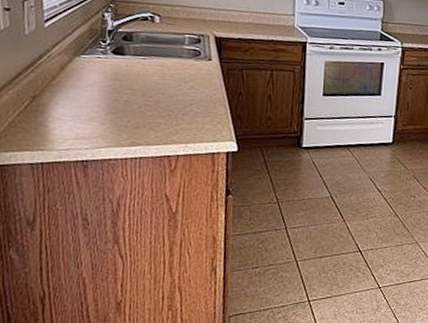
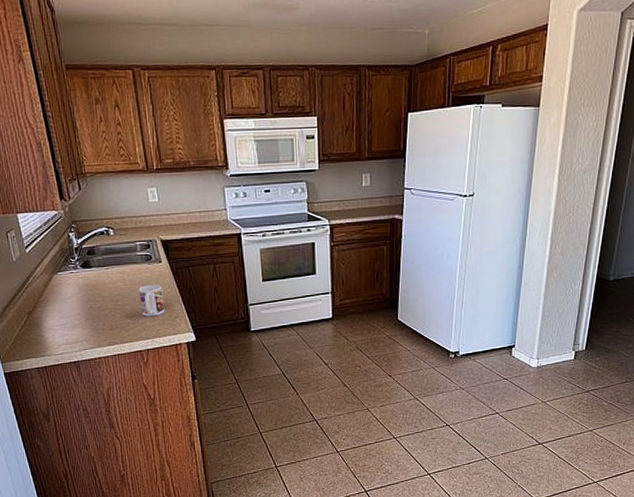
mug: none [177,83,208,119] -> present [138,284,165,317]

